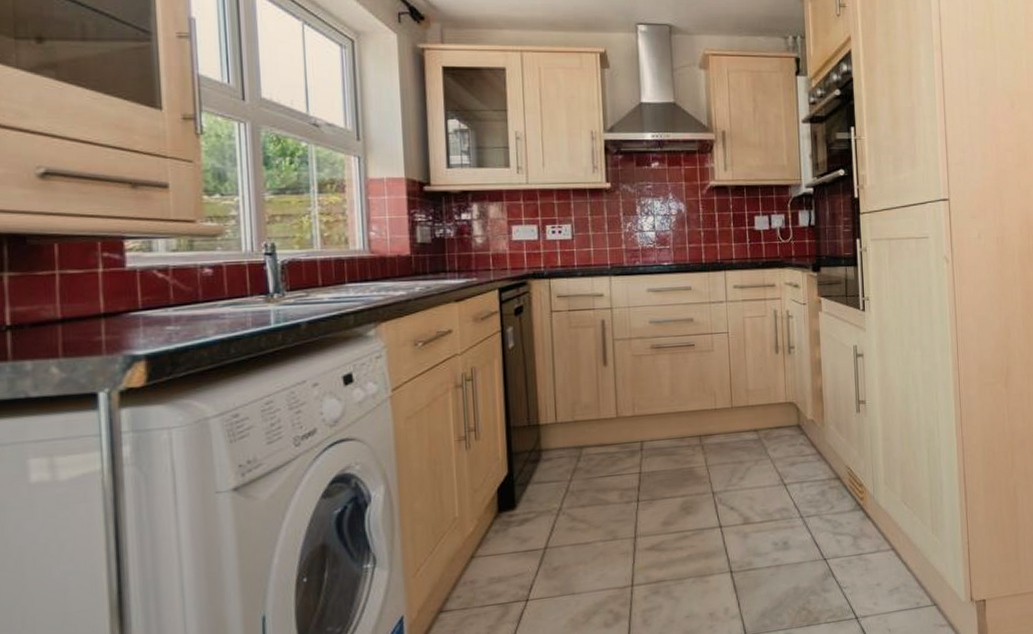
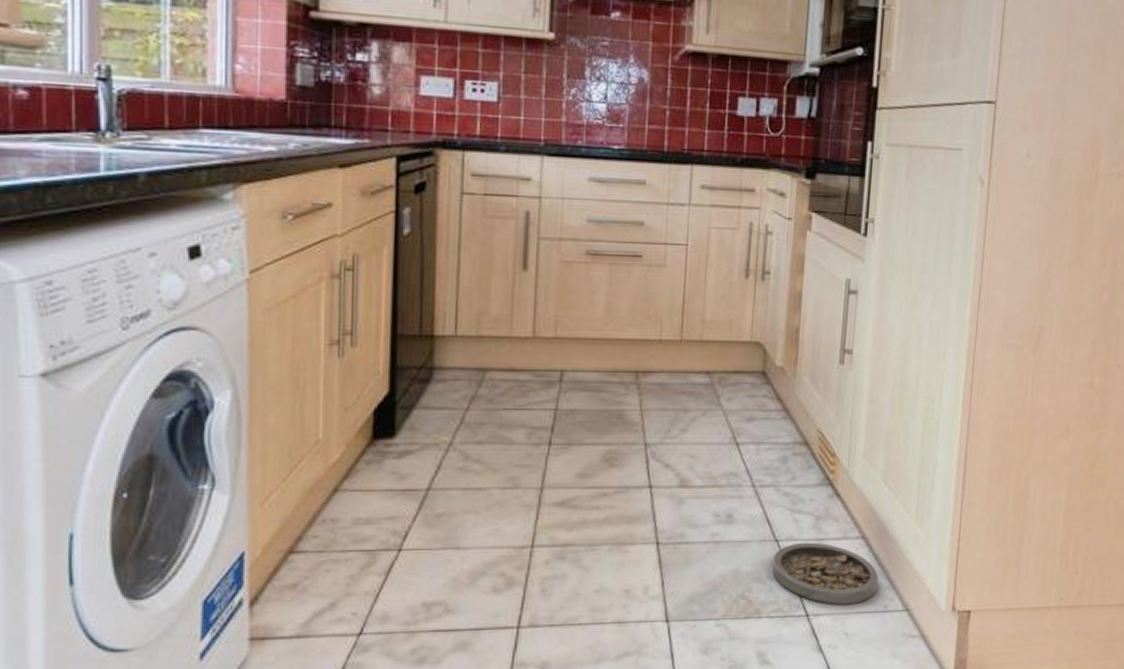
pet bowl: none [824,557,910,607] -> present [772,542,879,605]

